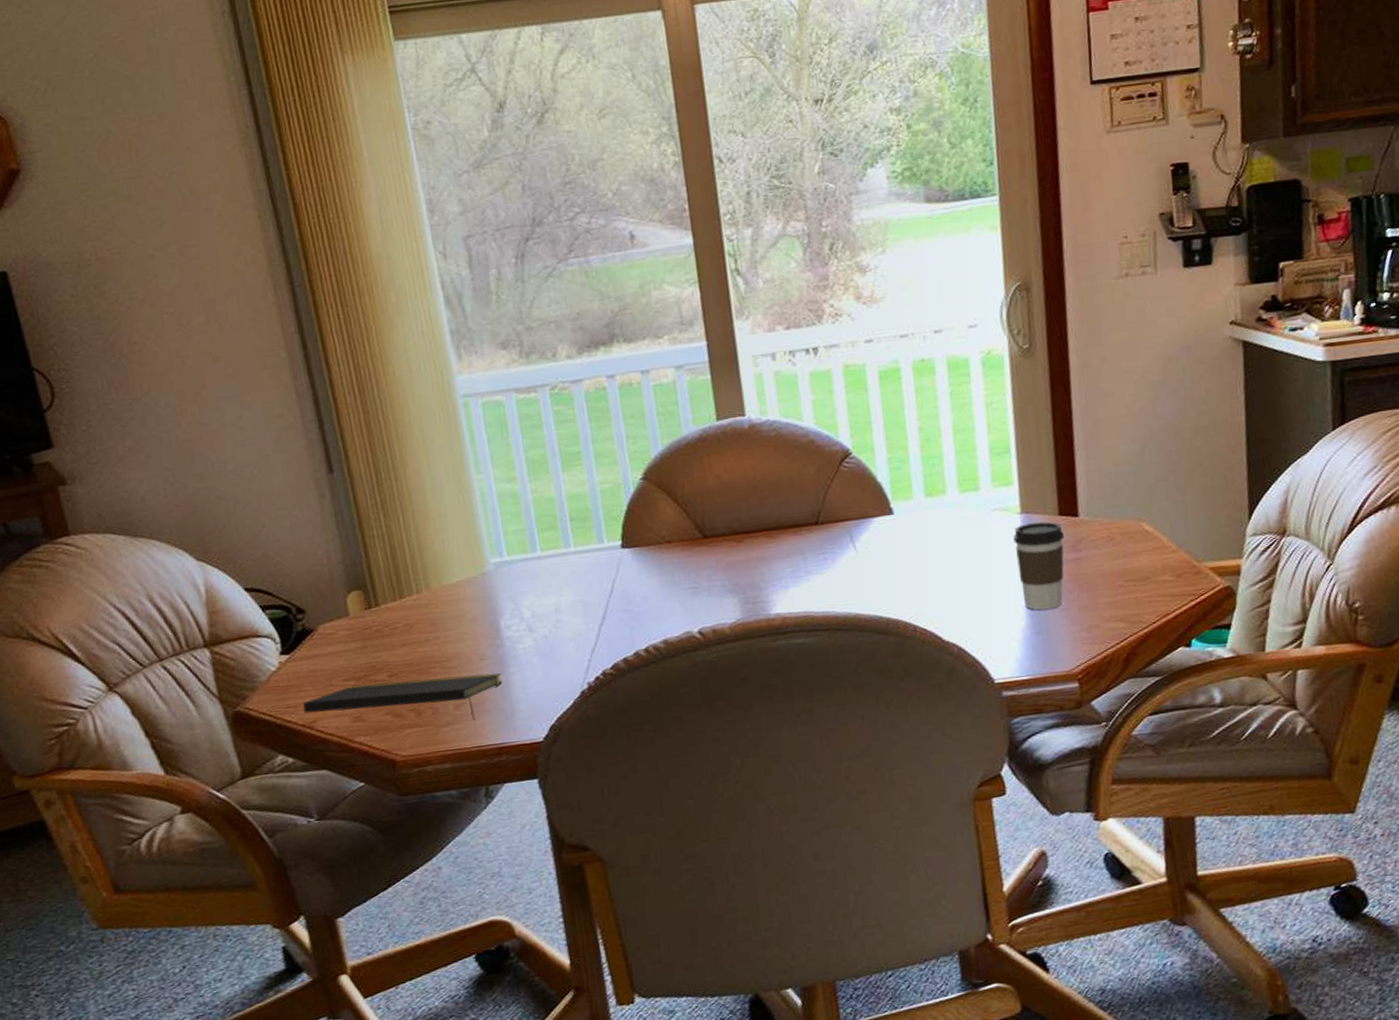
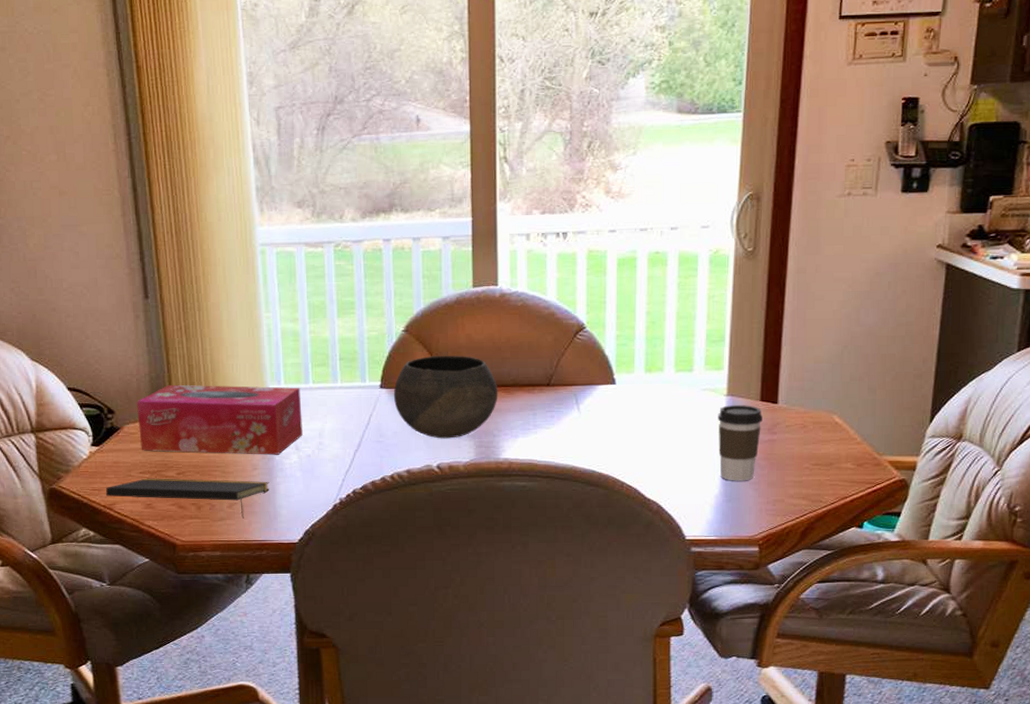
tissue box: none [331,557,536,654] -> present [137,384,303,455]
bowl: none [637,500,761,600] -> present [393,355,498,439]

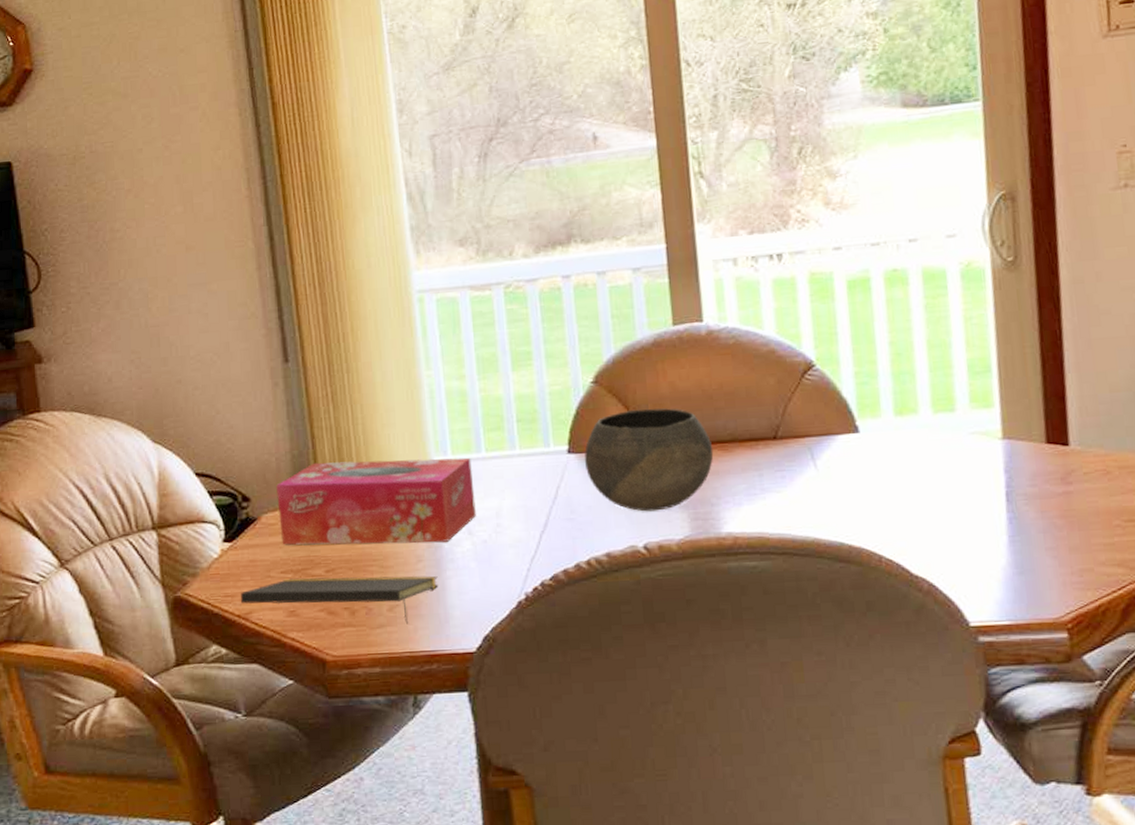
coffee cup: present [718,405,762,481] -> none [993,449,1052,548]

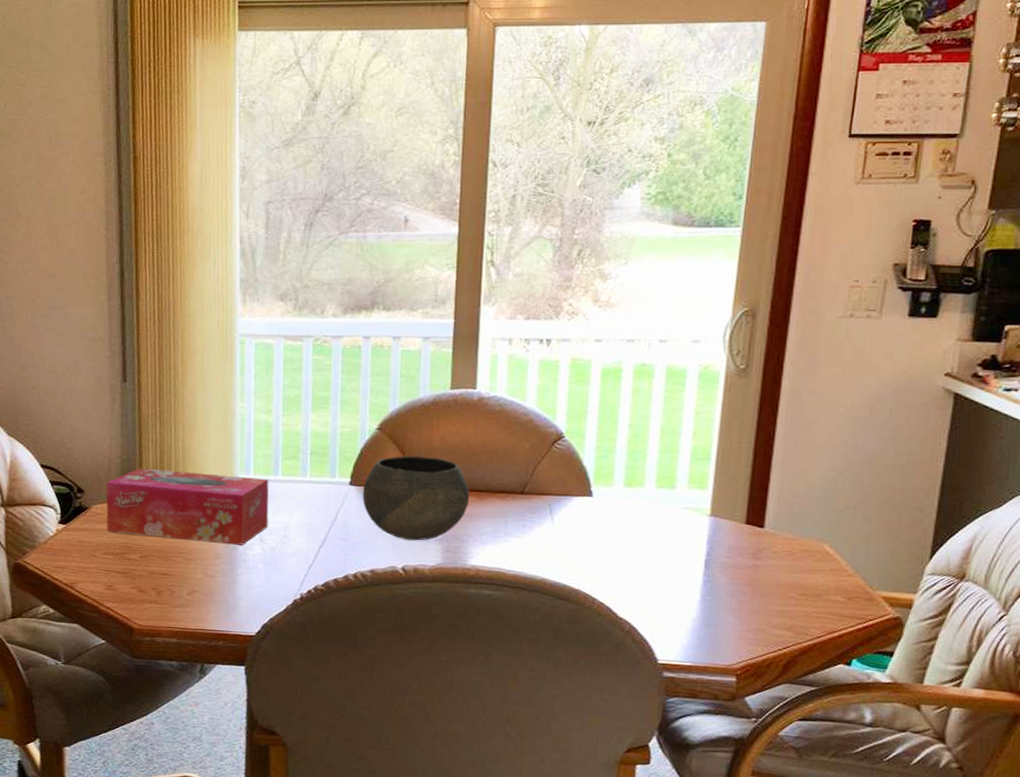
notepad: present [241,575,438,624] -> none [69,559,231,607]

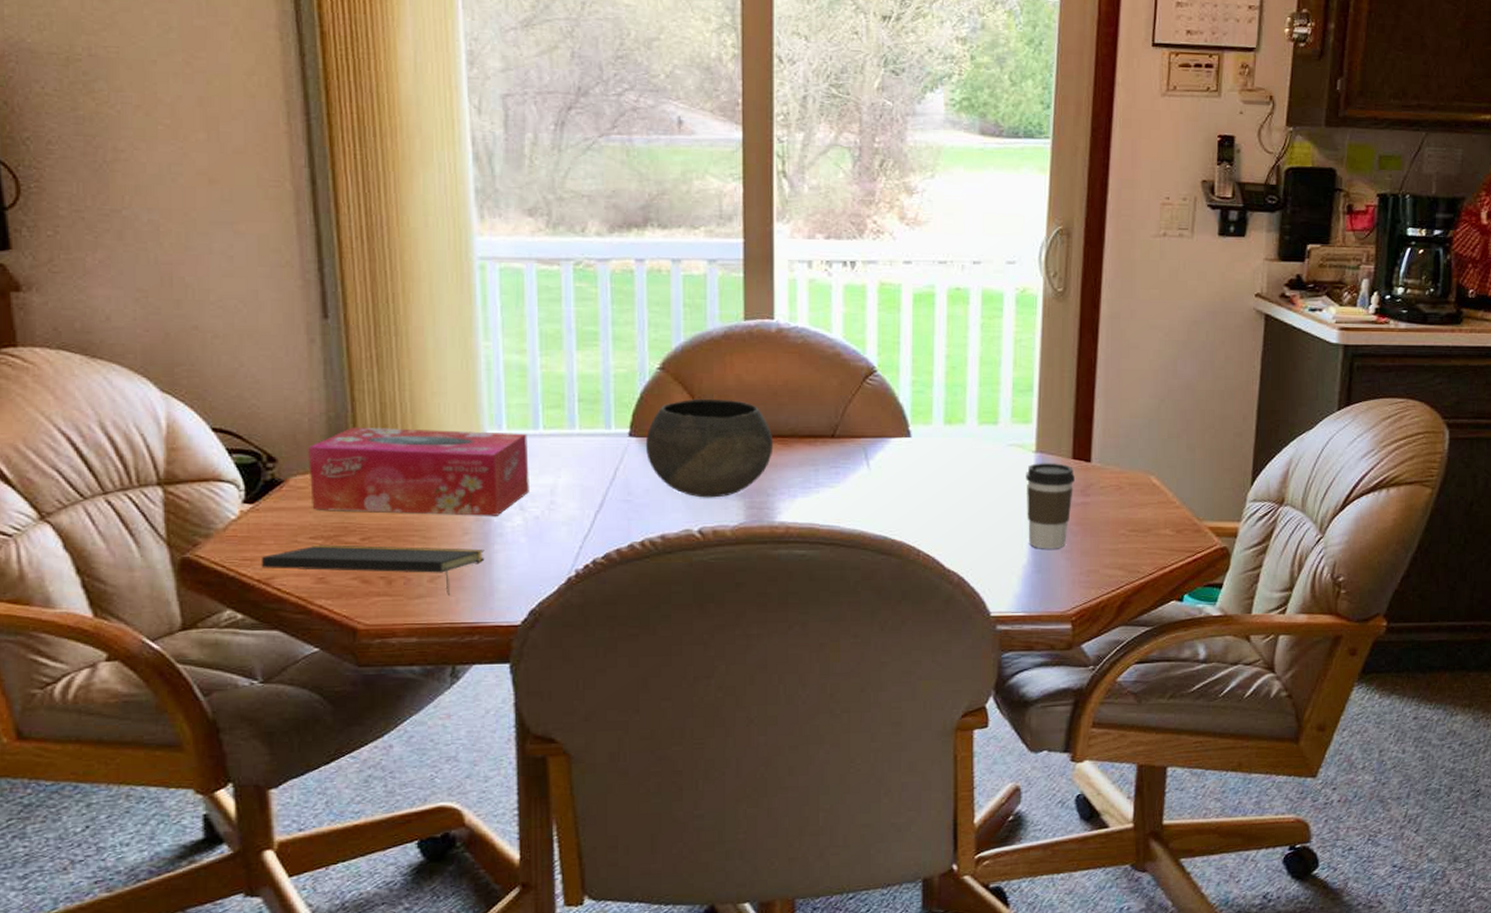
notepad: none [69,559,231,607] -> present [262,544,485,596]
coffee cup: none [698,526,747,607] -> present [1026,463,1075,549]

